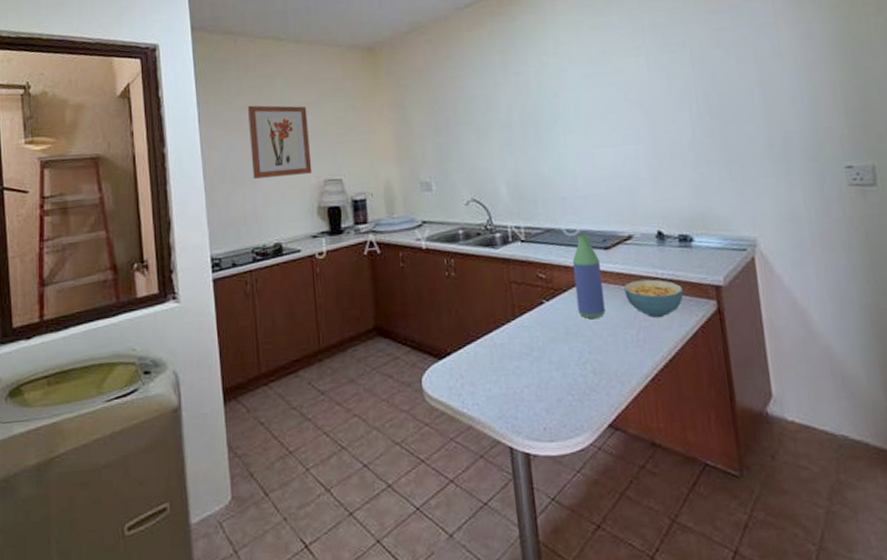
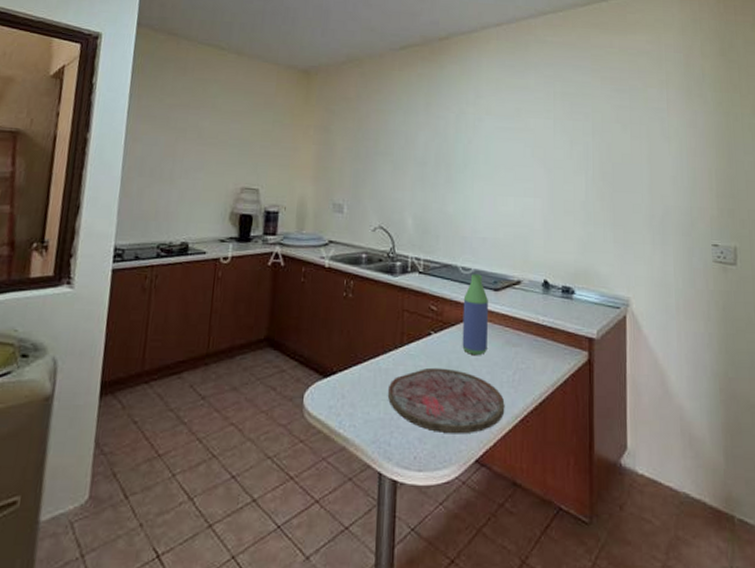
wall art: present [248,105,313,179] -> none [172,105,236,179]
cutting board: none [506,335,633,401] -> present [387,367,505,434]
cereal bowl: present [624,279,683,318] -> none [507,324,559,362]

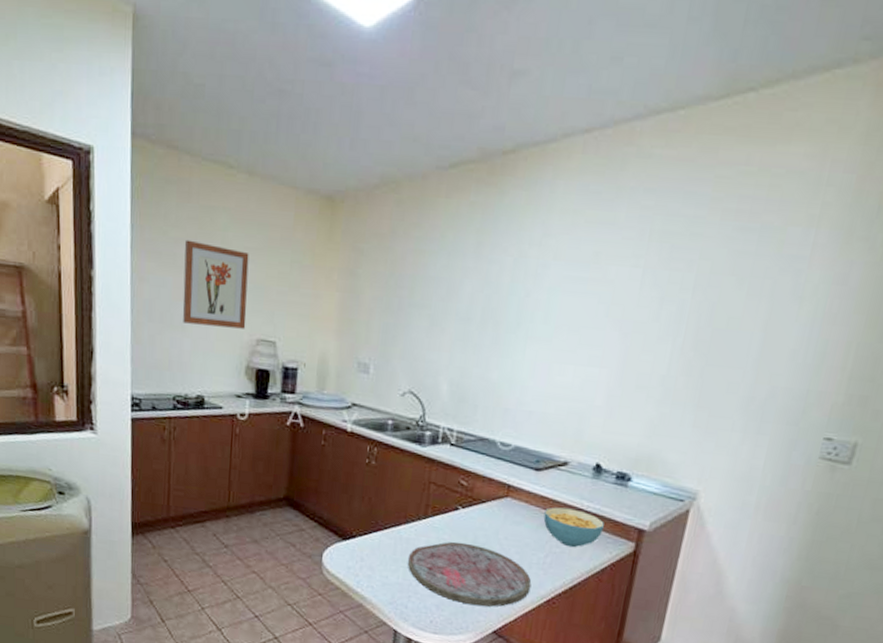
wall art: none [172,105,236,179] -> present [182,239,249,329]
bottle: present [462,274,488,356] -> none [491,450,527,535]
cereal bowl: none [507,324,559,362] -> present [543,507,604,548]

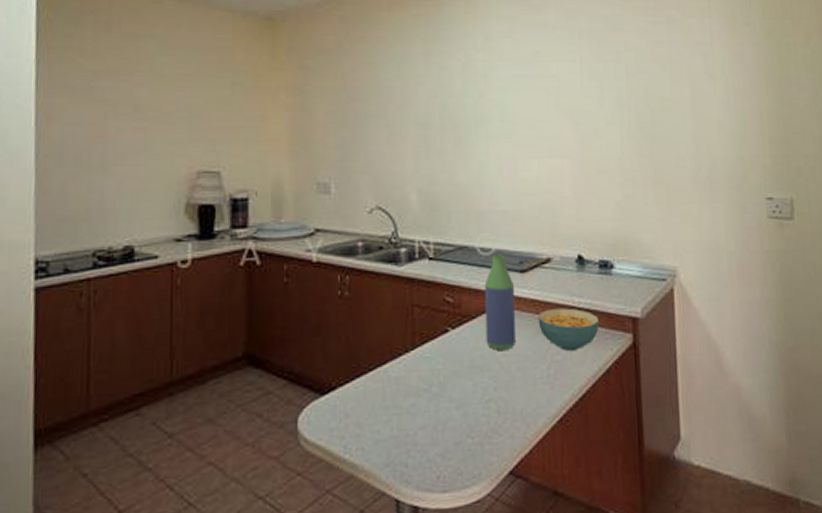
wall art: present [182,239,249,329] -> none [103,71,183,163]
cutting board: present [407,541,532,607] -> none [400,369,540,445]
bottle: none [491,450,527,535] -> present [484,254,516,351]

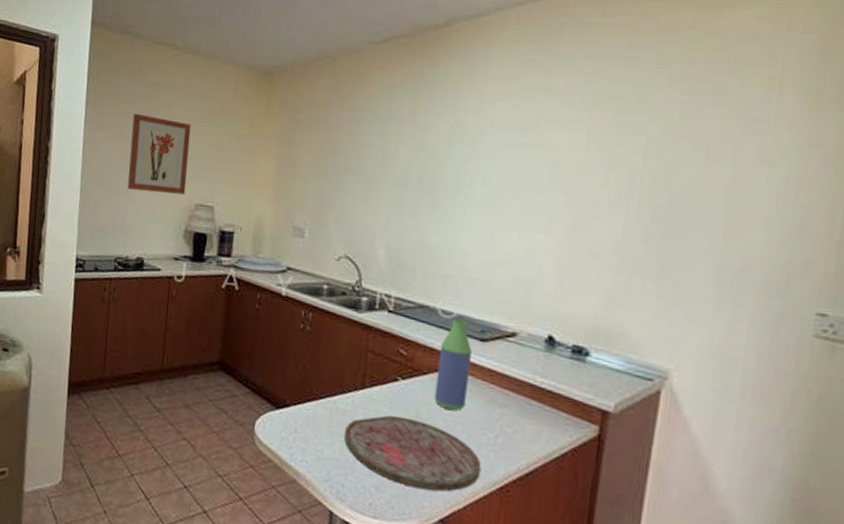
wall art: none [103,71,183,163] -> present [128,113,191,195]
cutting board: none [400,369,540,445] -> present [343,415,482,492]
cereal bowl: present [538,308,599,352] -> none [492,381,562,429]

